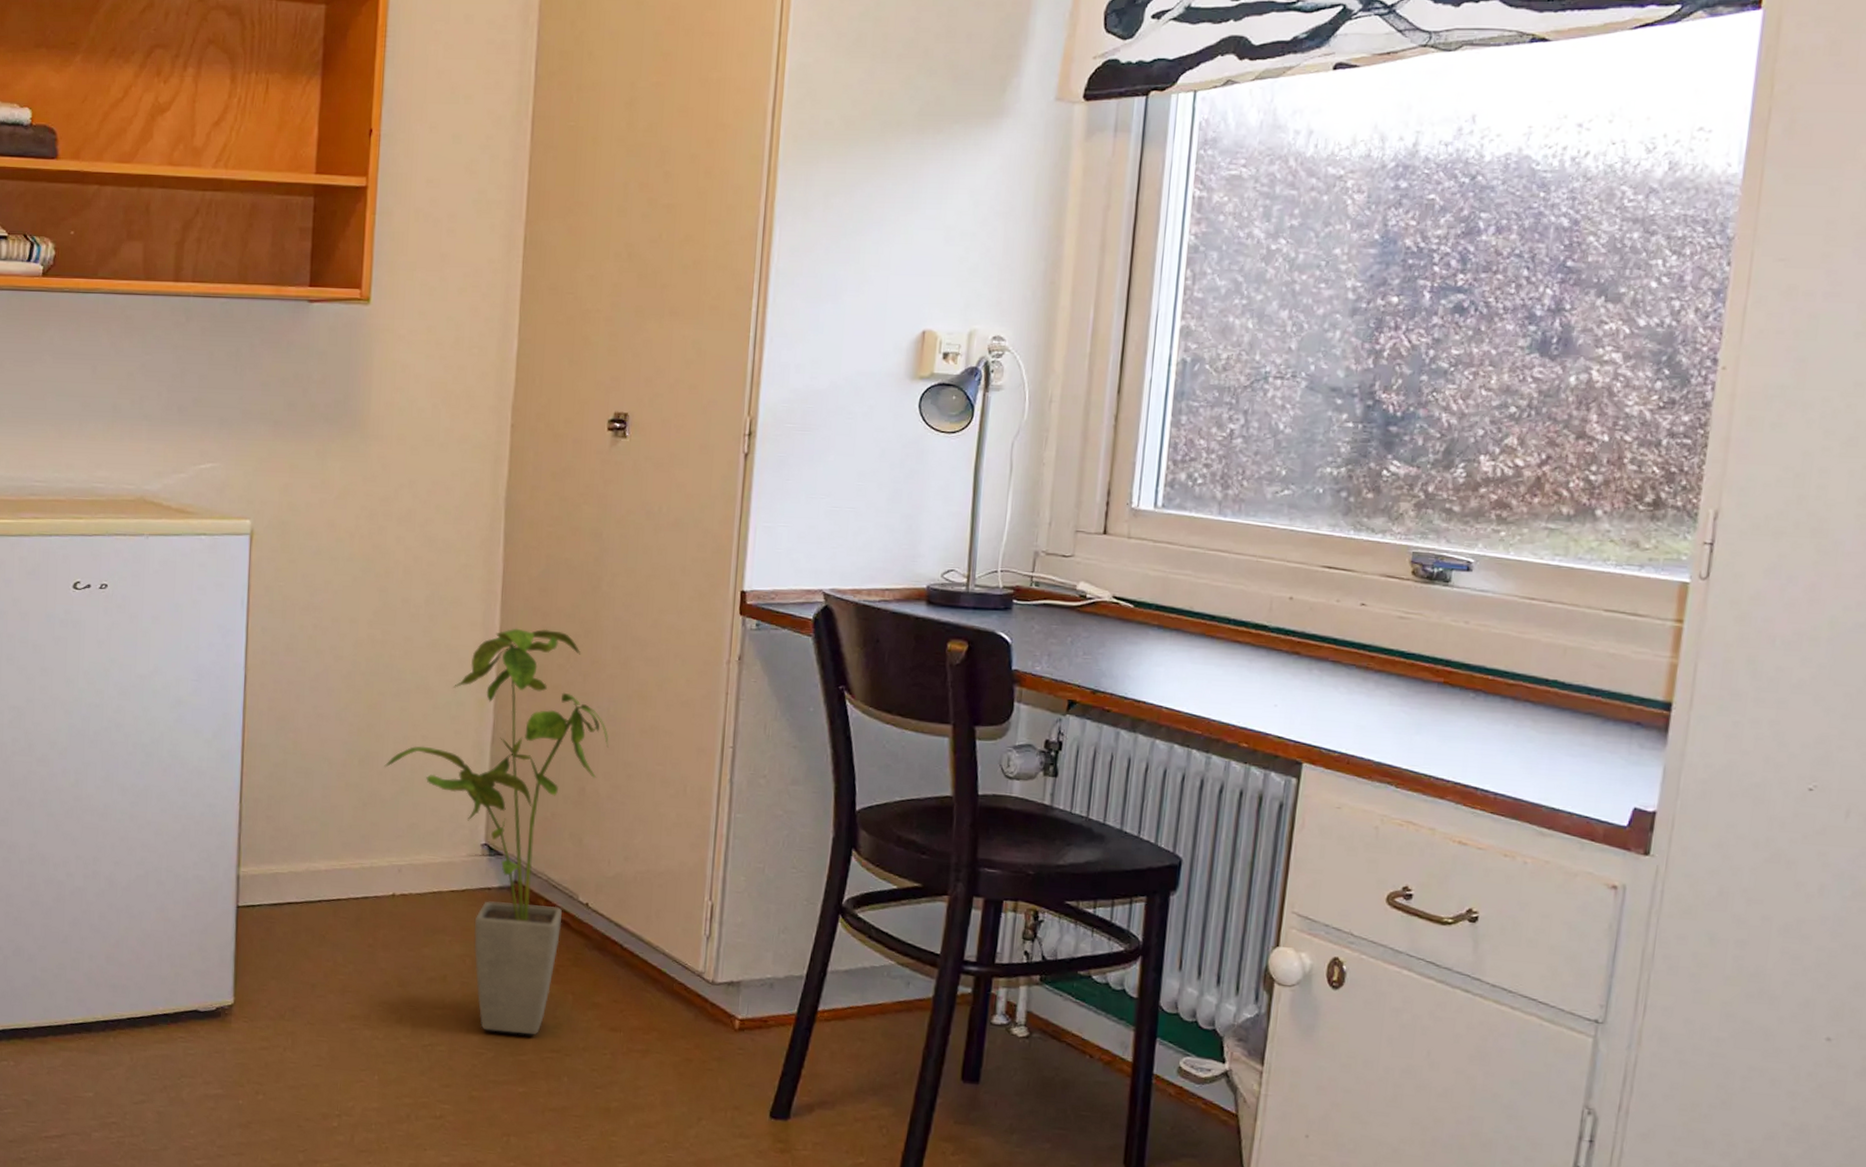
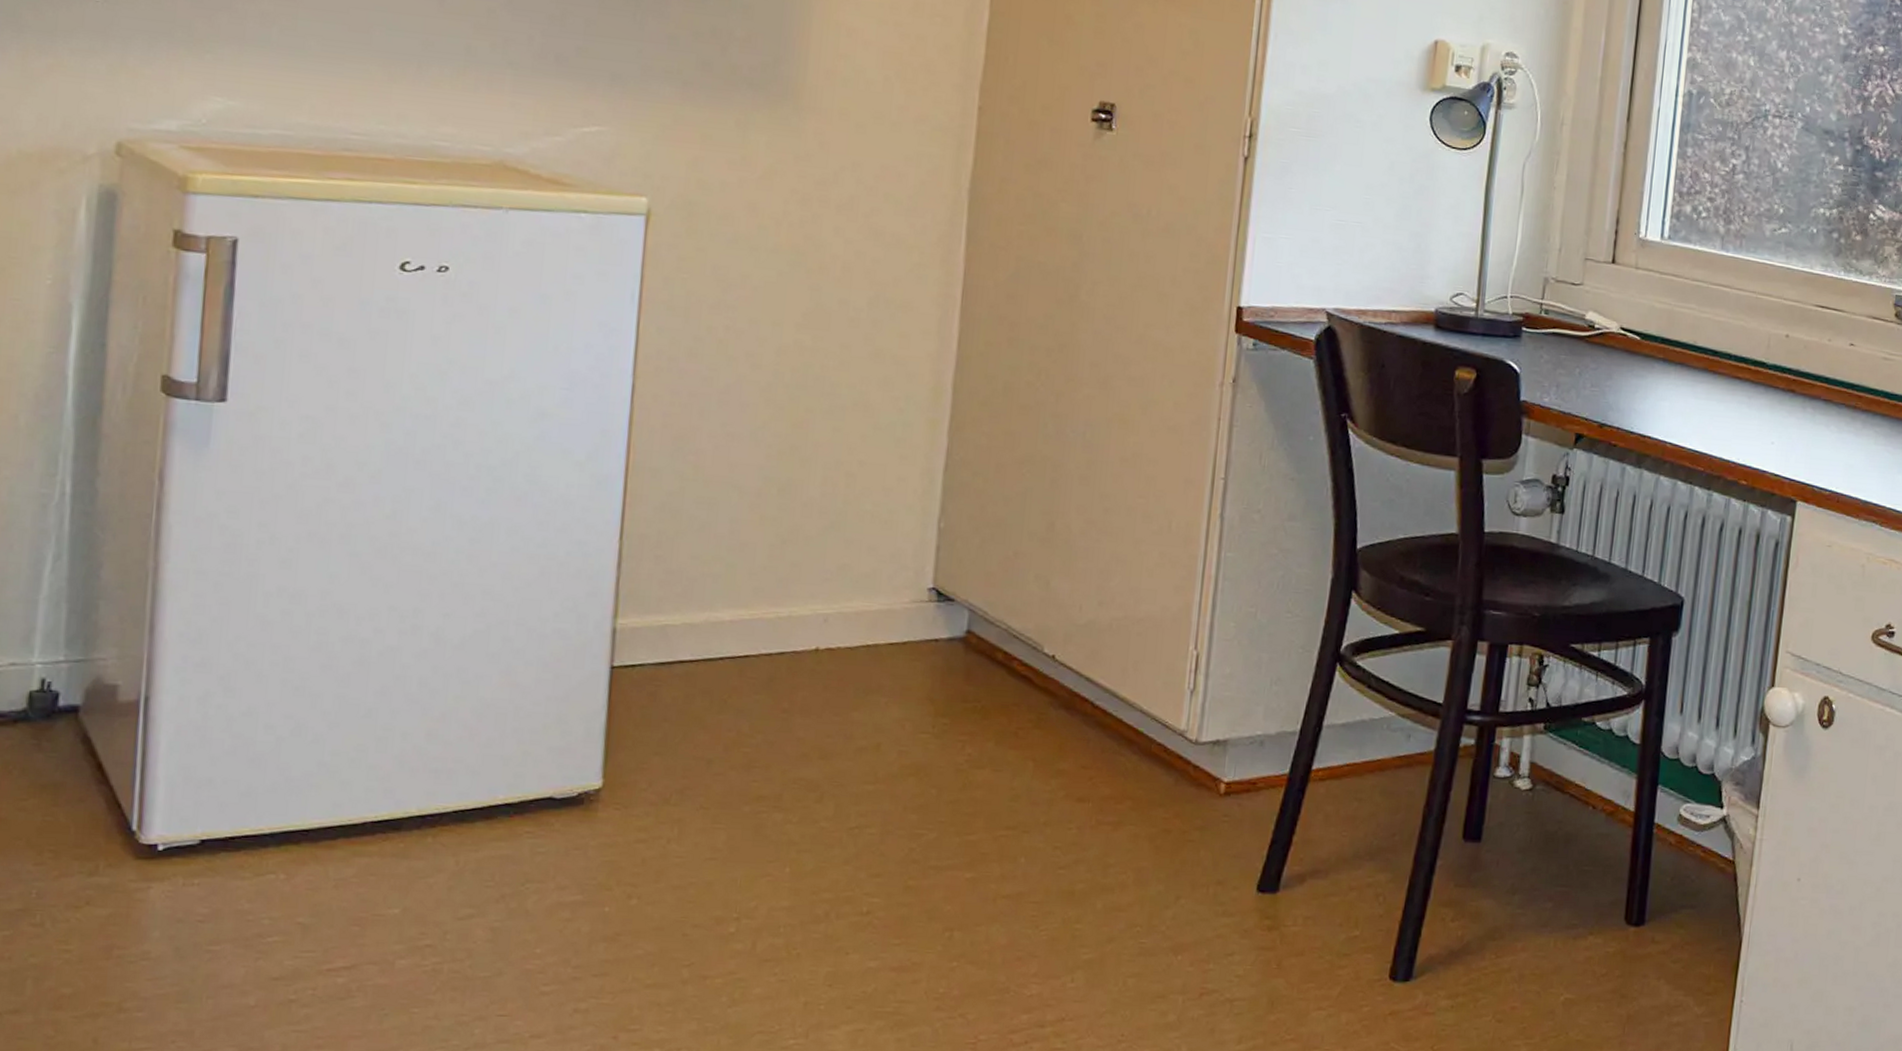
house plant: present [384,628,609,1035] -> none [810,338,1084,811]

